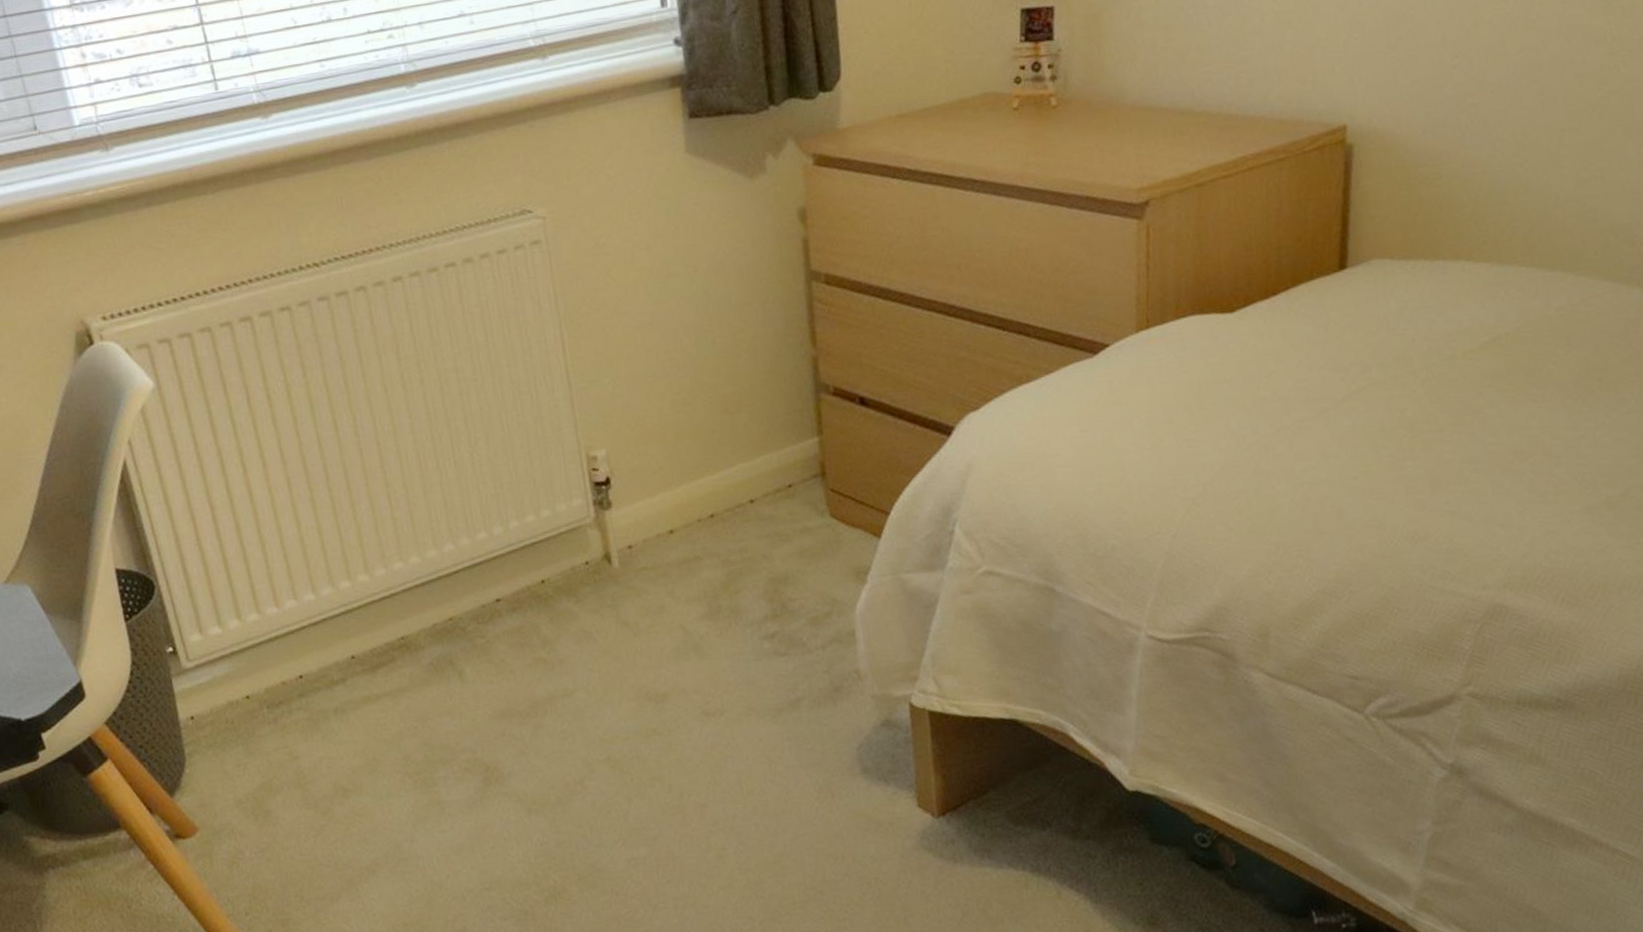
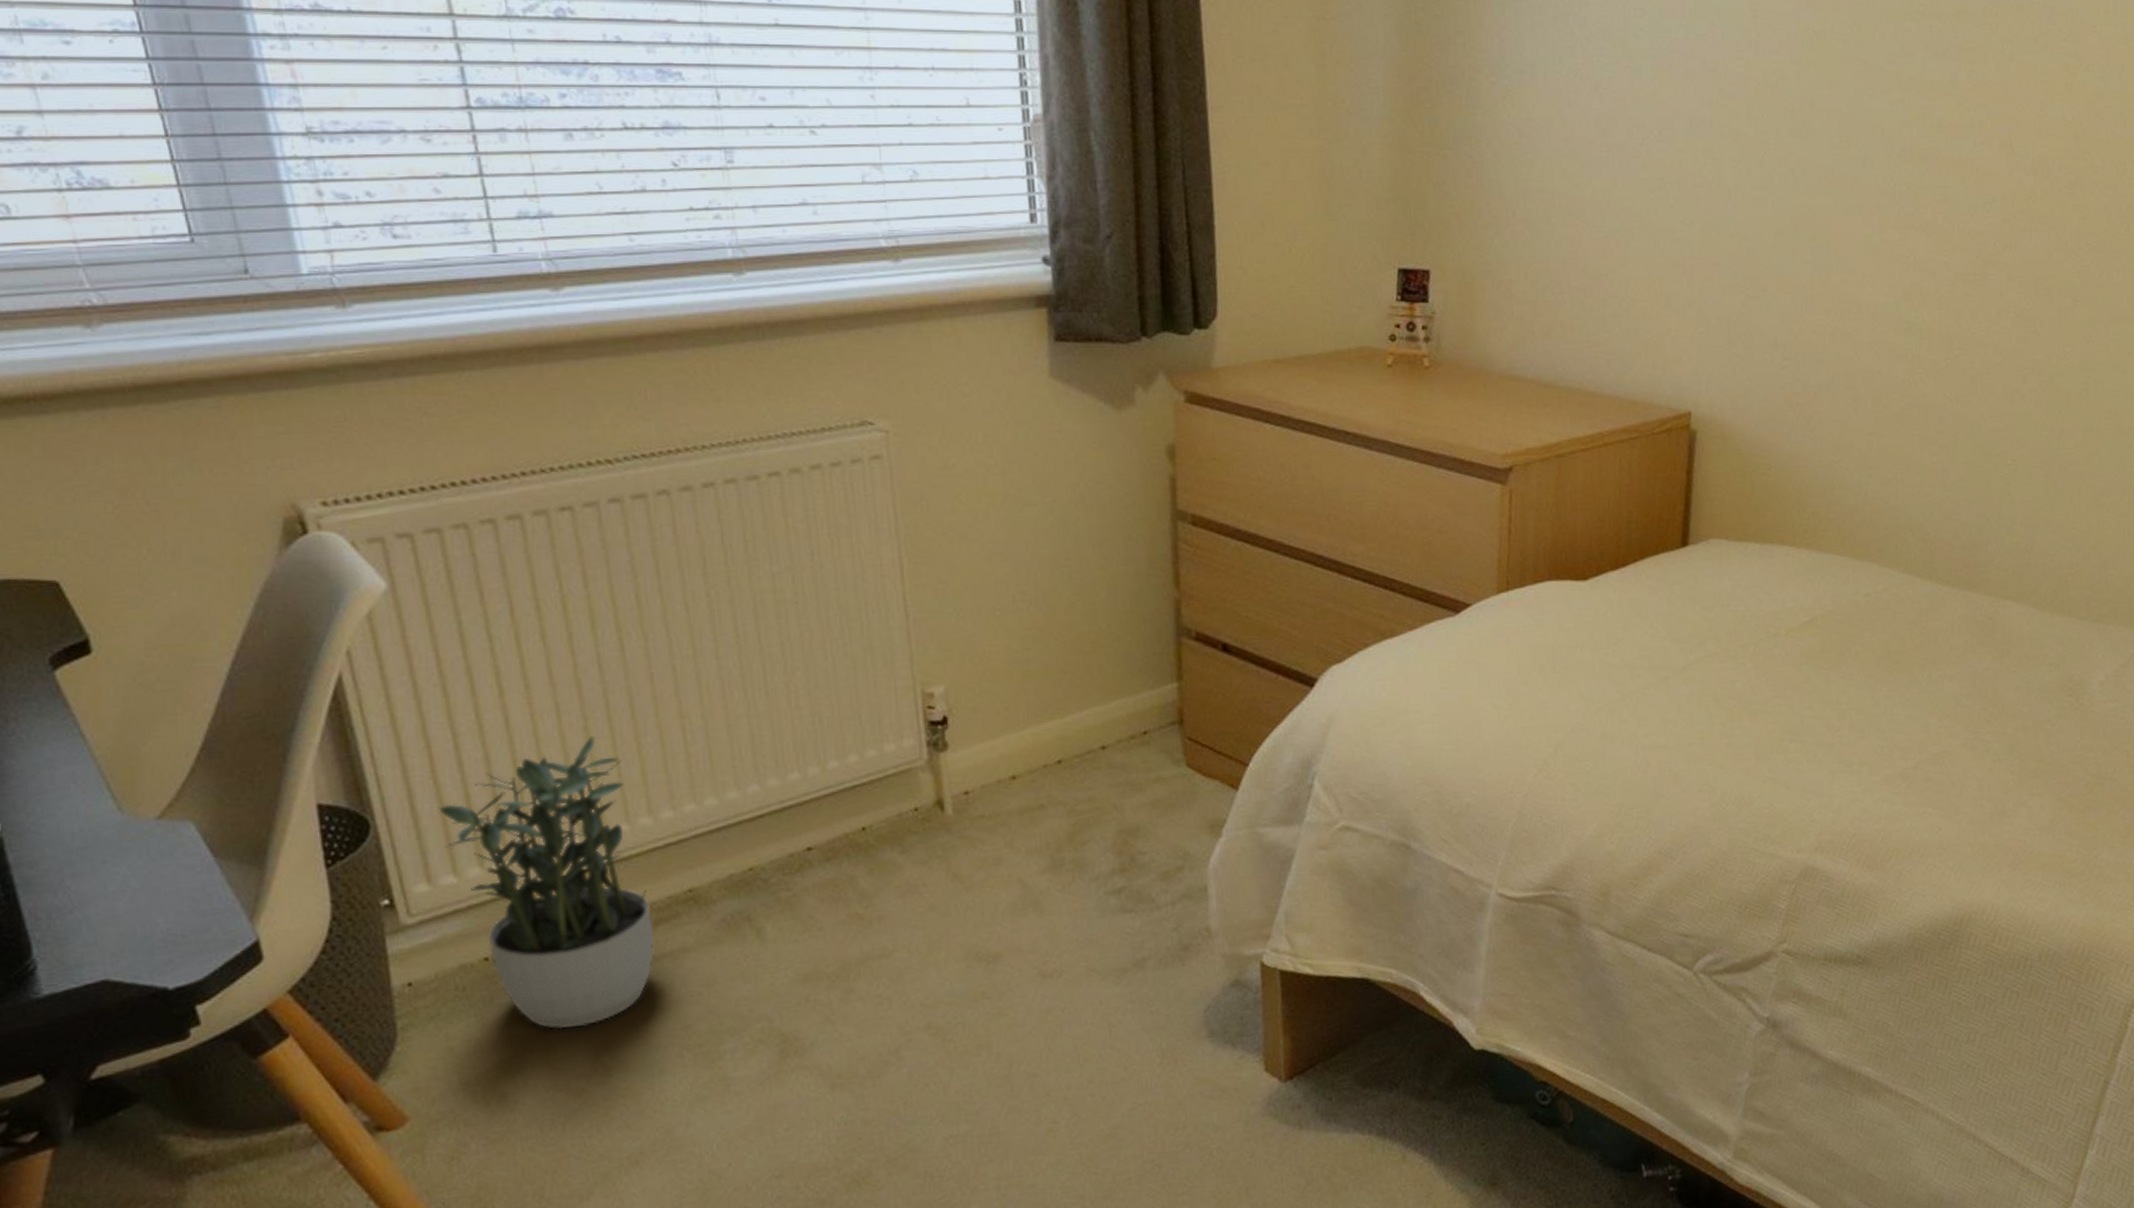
potted plant: none [204,505,378,757] -> present [438,735,655,1030]

